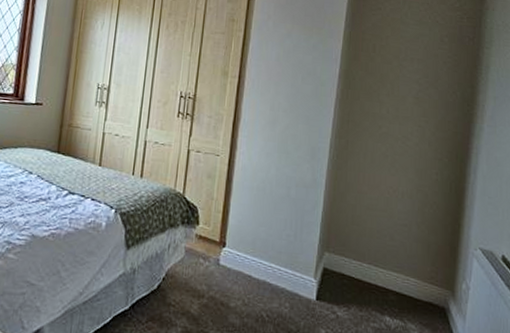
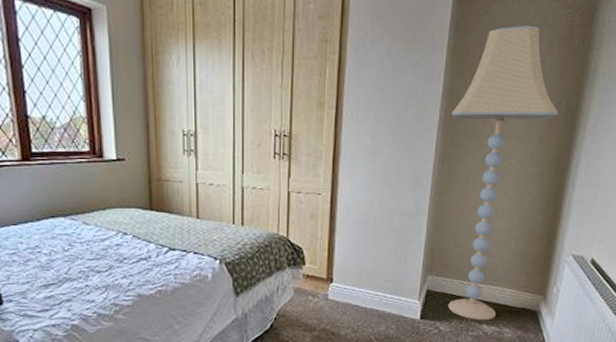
floor lamp: none [346,22,454,312] -> present [448,26,558,321]

